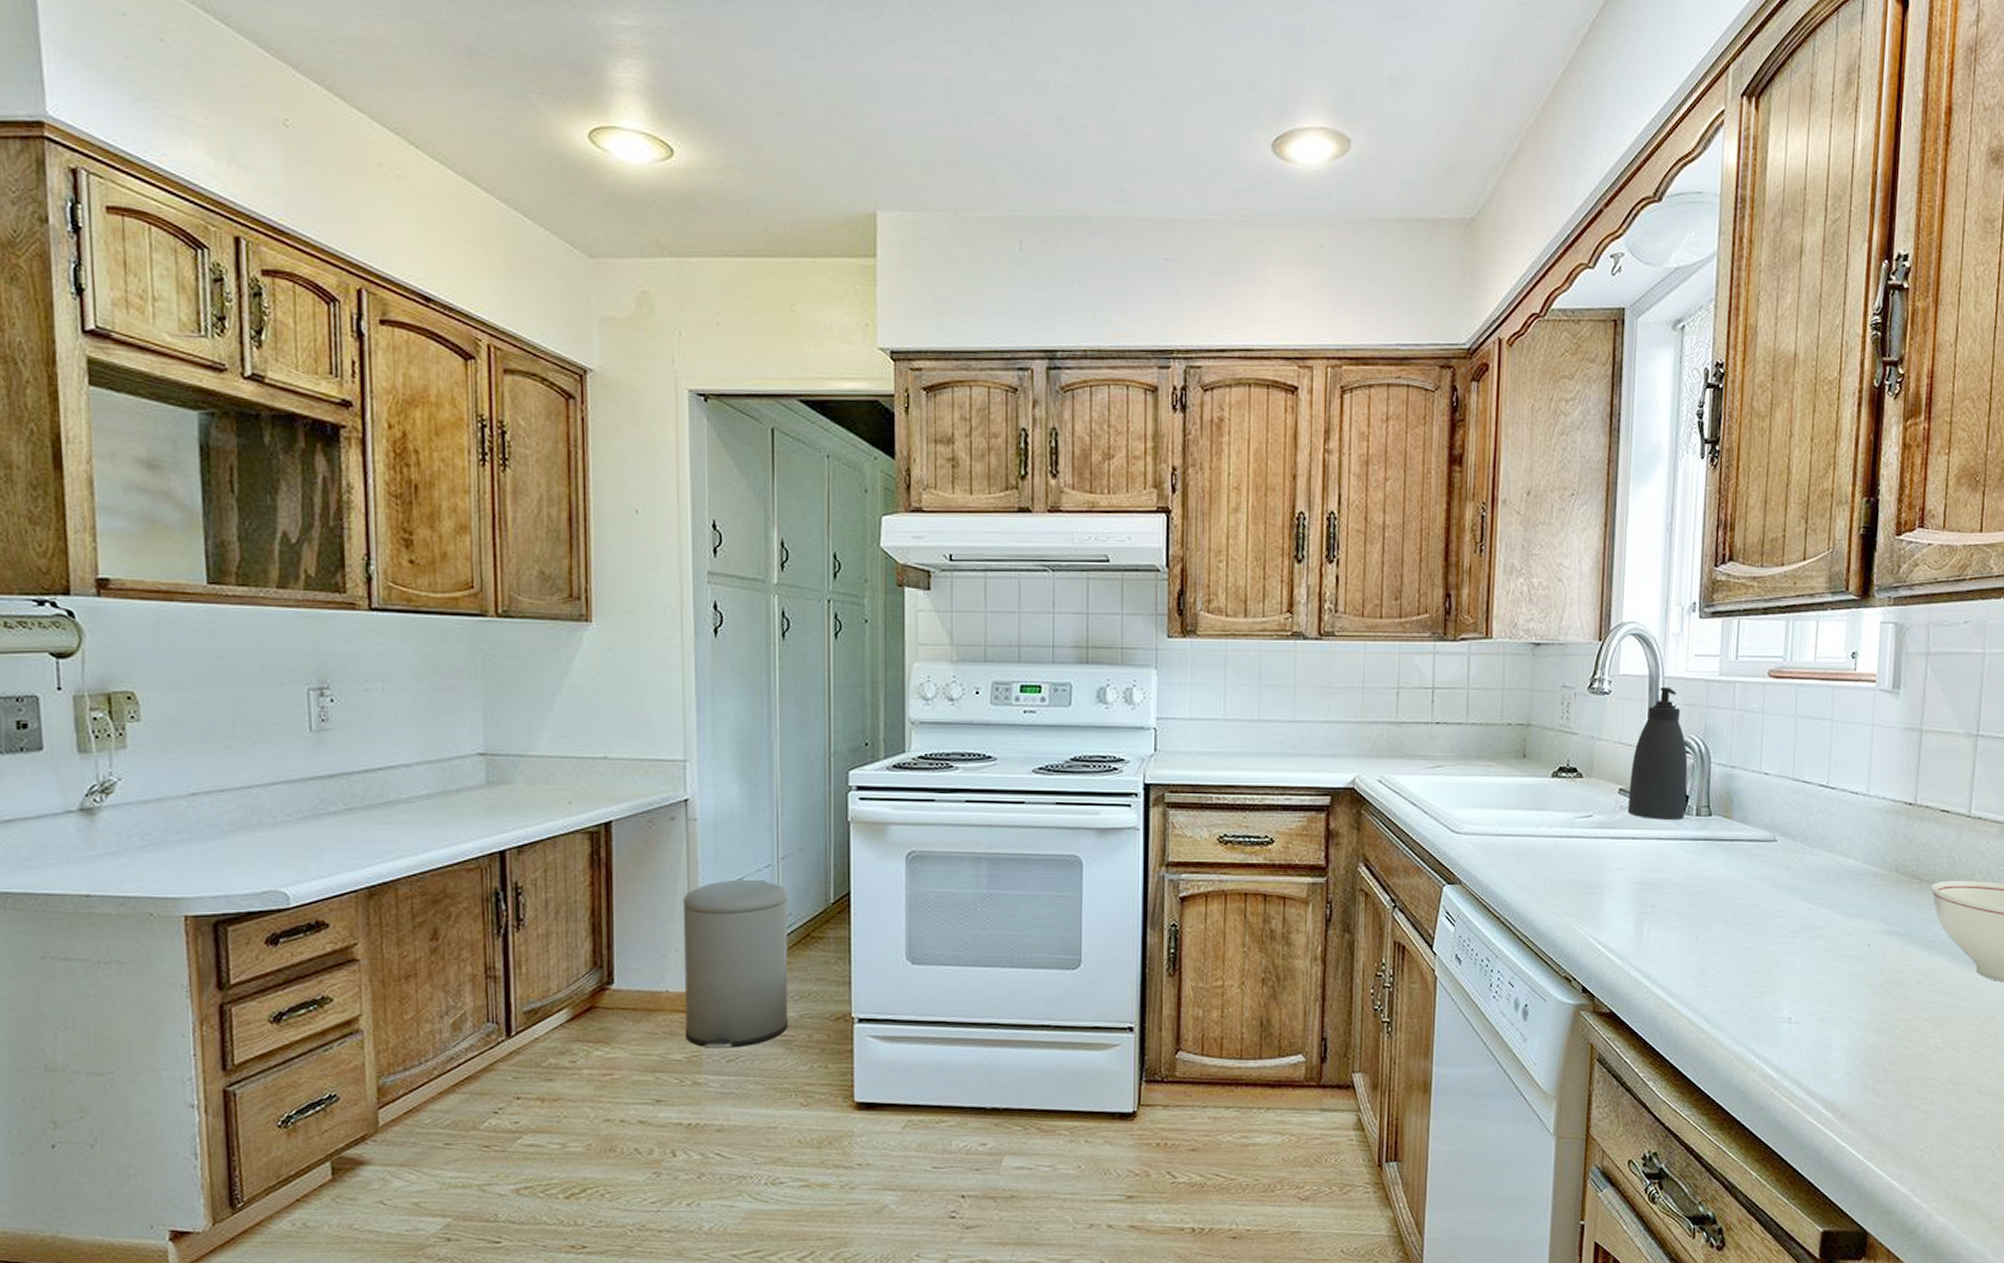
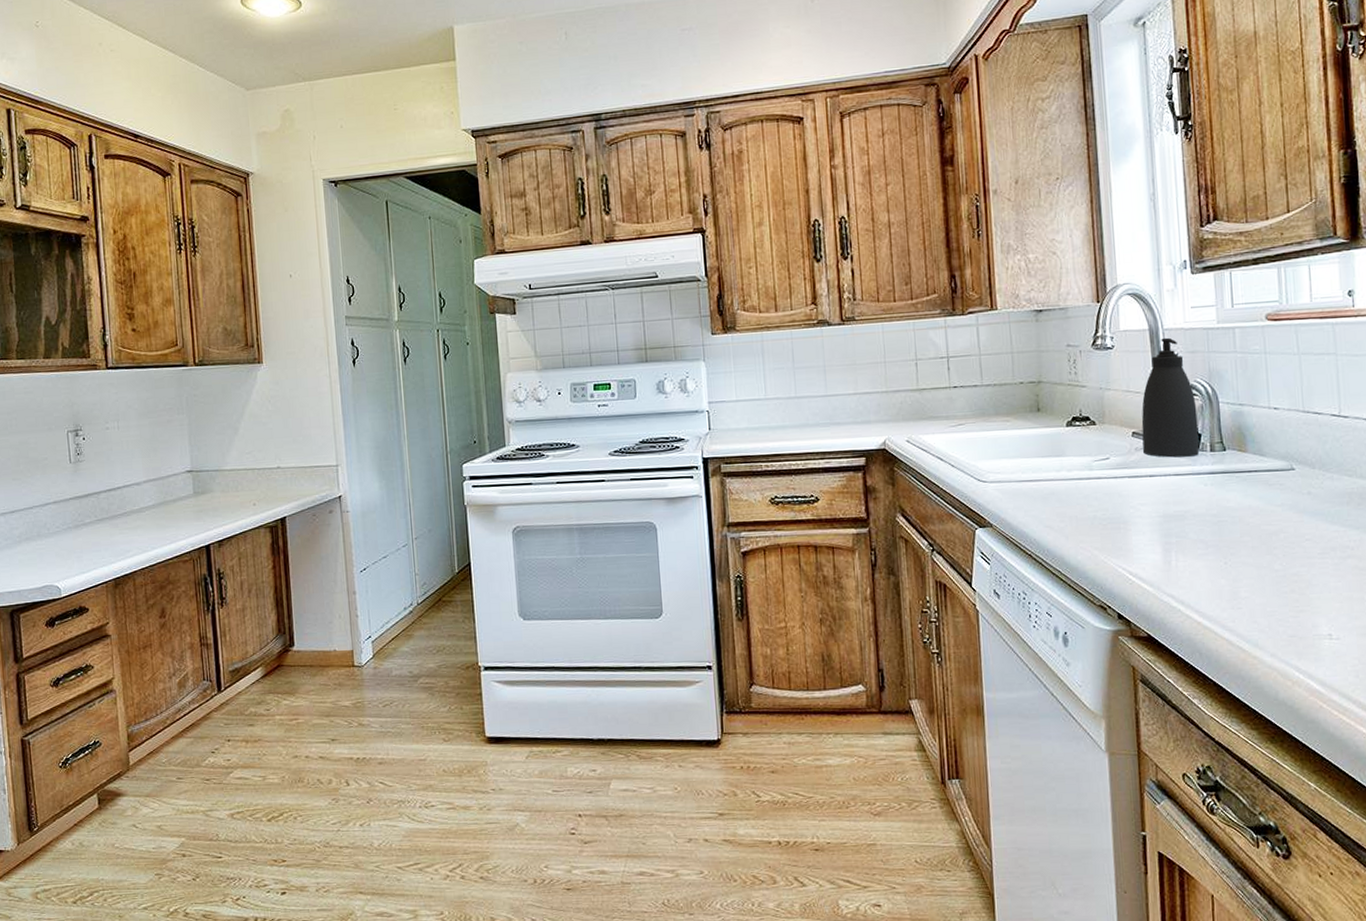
pedal bin: present [682,880,788,1048] -> none [342,557,430,696]

